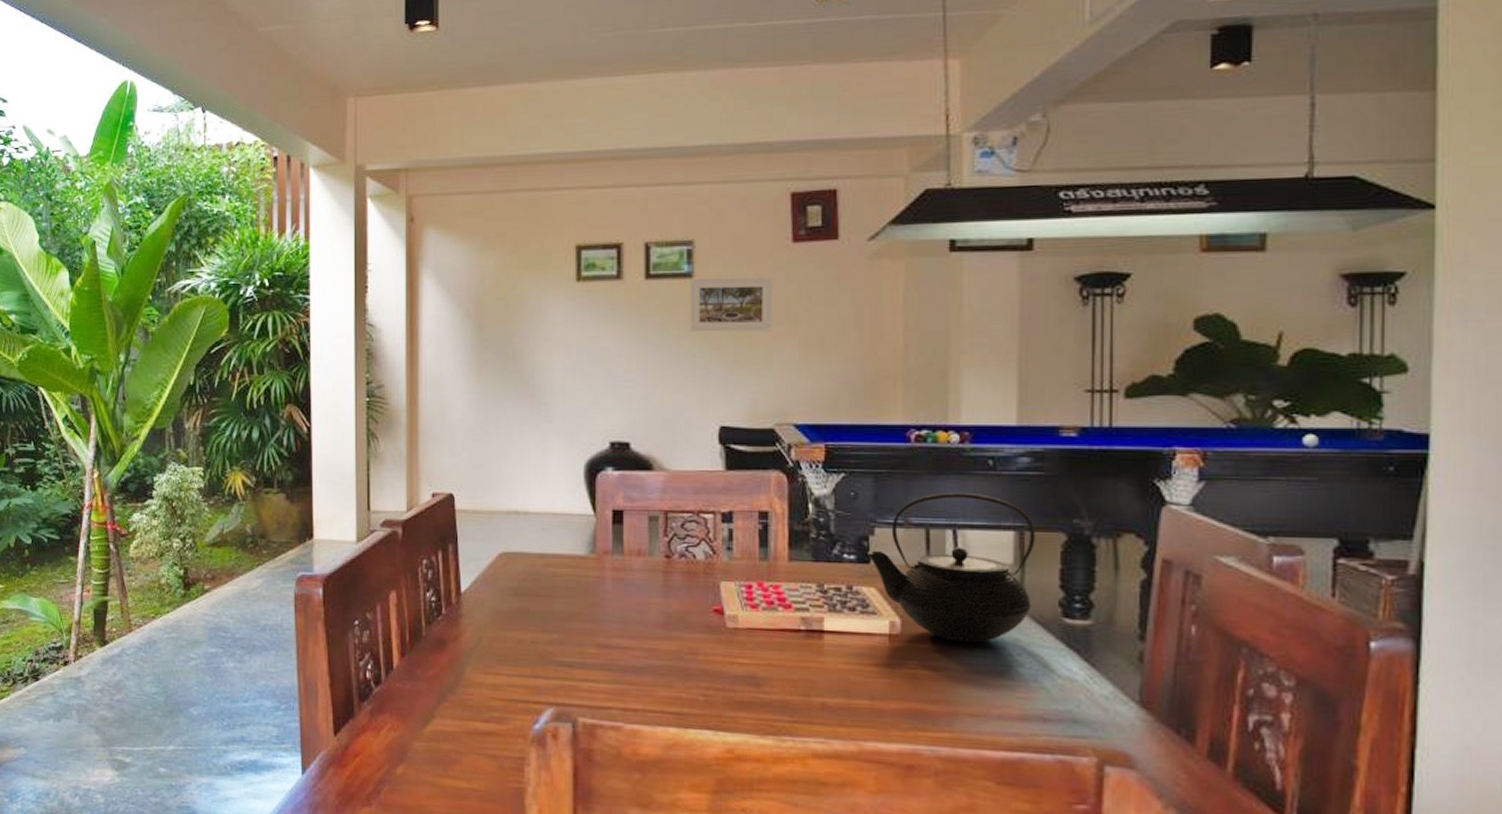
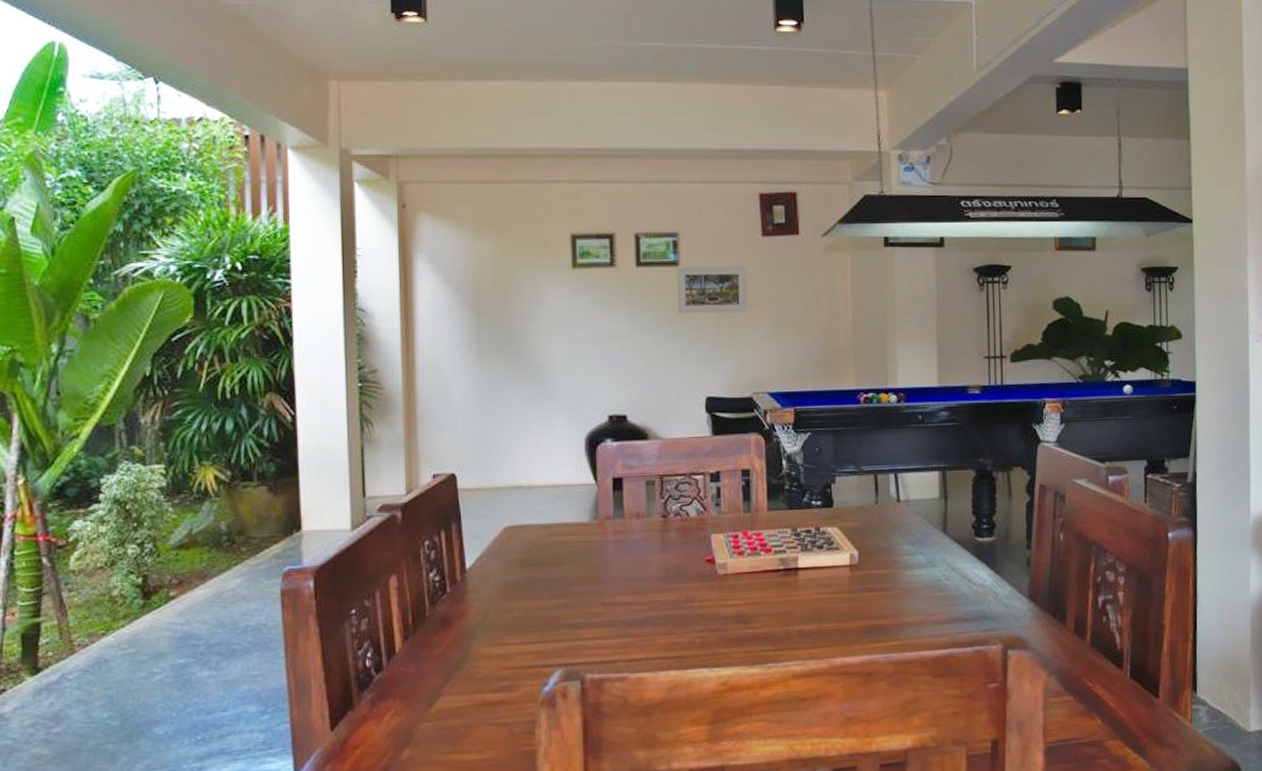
teapot: present [867,493,1035,643] -> none [831,443,954,565]

